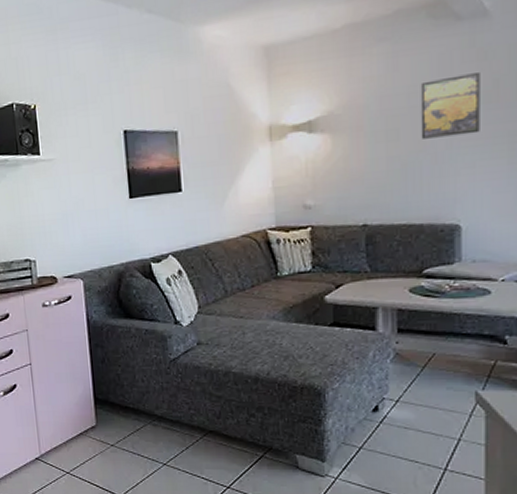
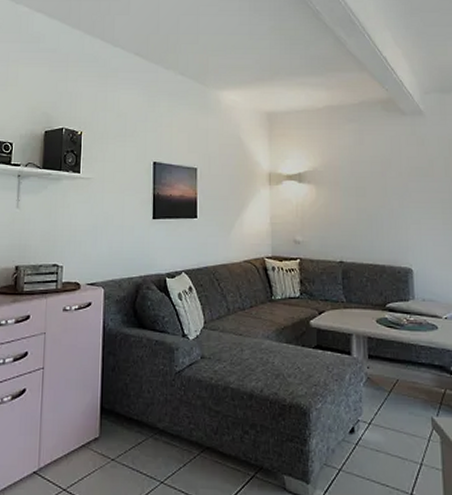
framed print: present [420,73,480,139] -> none [379,154,422,198]

